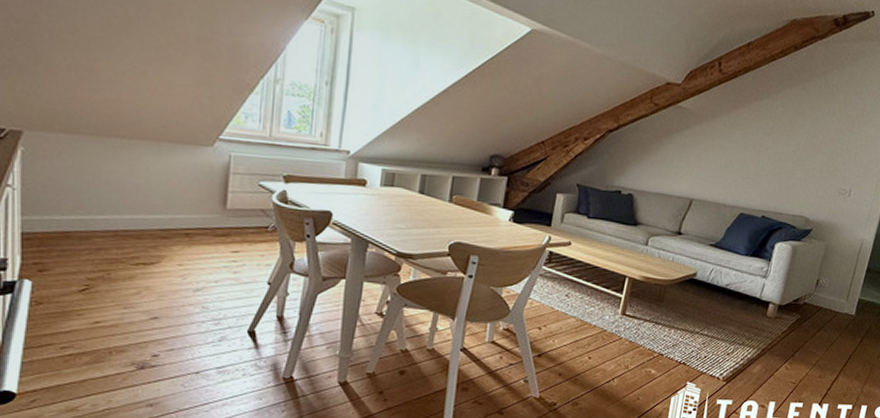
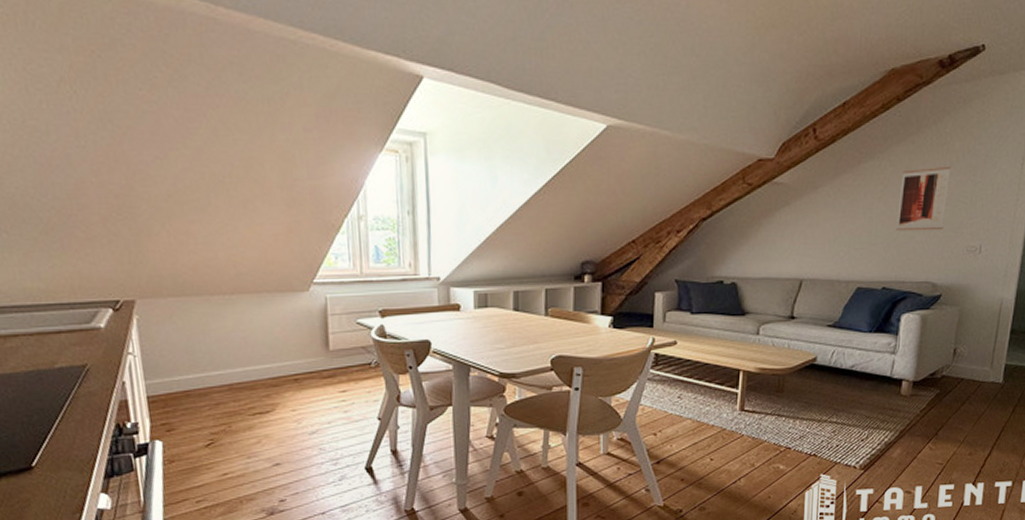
wall art: none [780,113,834,171] -> present [896,166,951,231]

